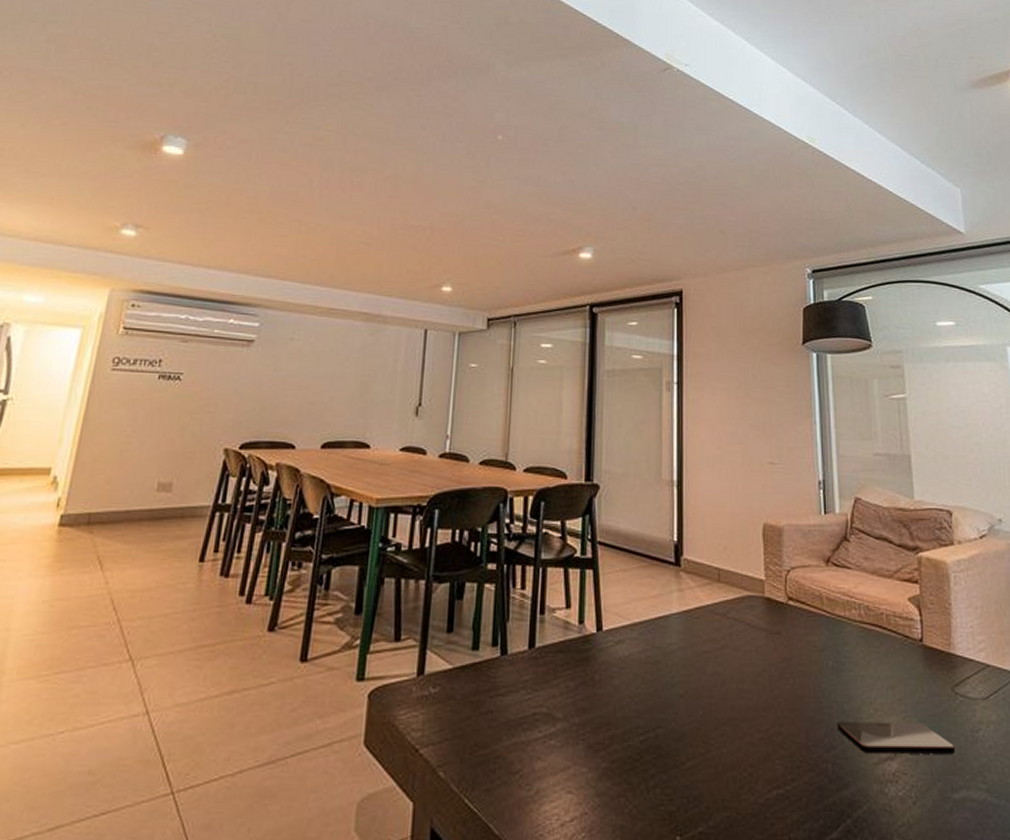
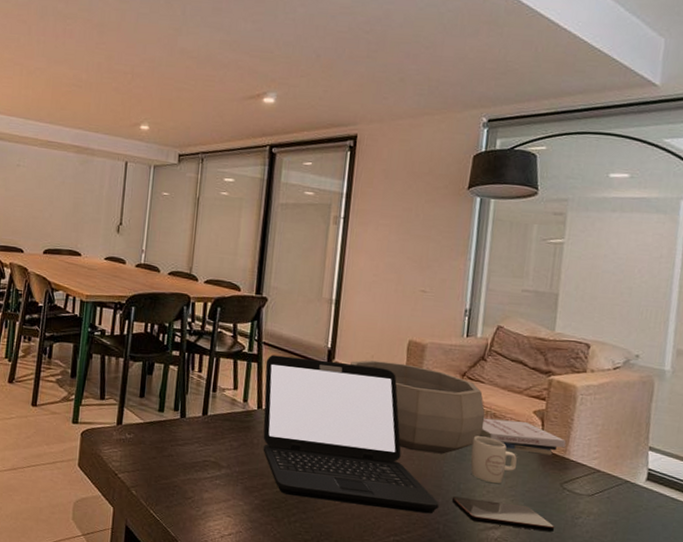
laptop: none [602,557,823,751] -> present [263,355,439,514]
decorative bowl: none [702,553,859,666] -> present [350,360,486,454]
mug: none [849,637,902,698] -> present [470,436,517,484]
books: none [855,613,949,652] -> present [478,418,567,456]

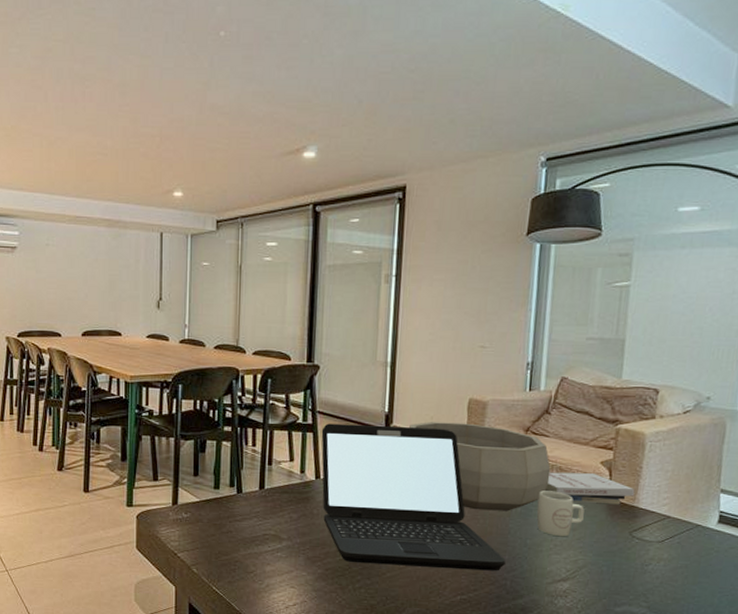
phone: present [451,496,555,532] -> none [518,552,625,580]

